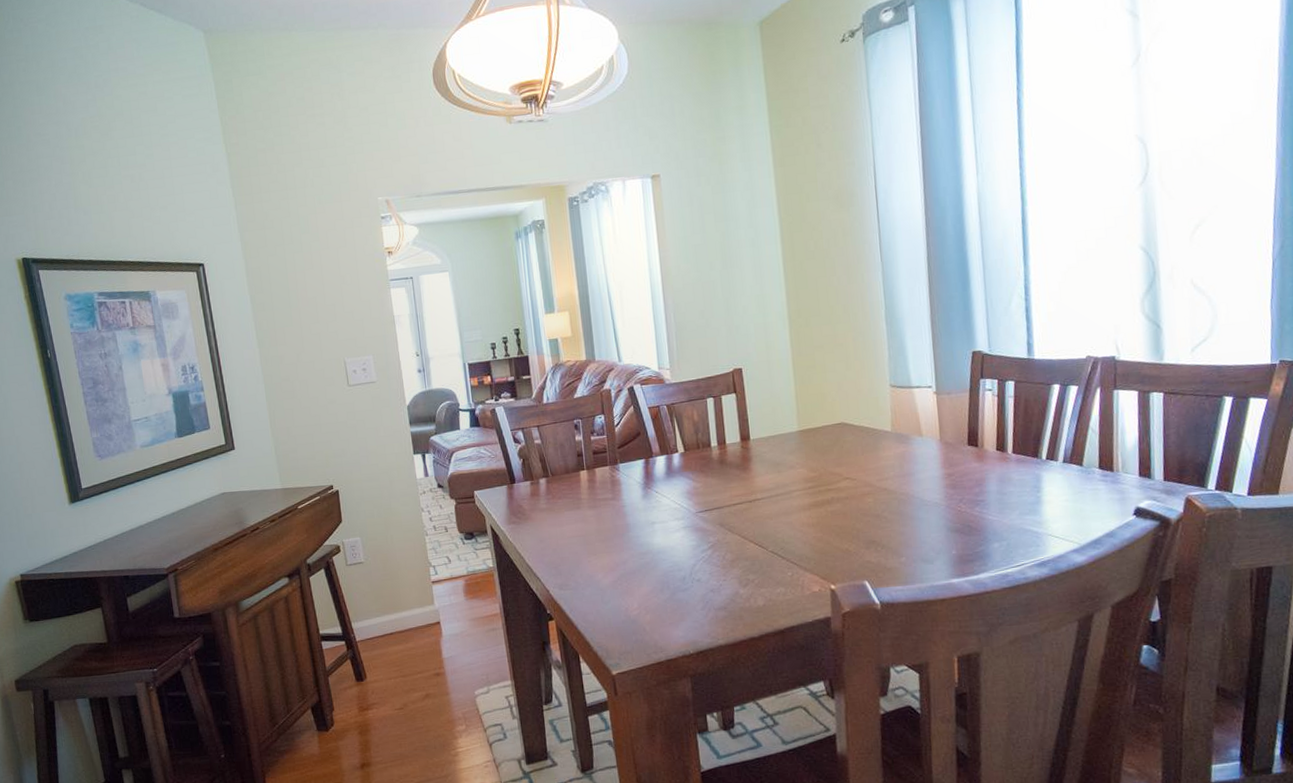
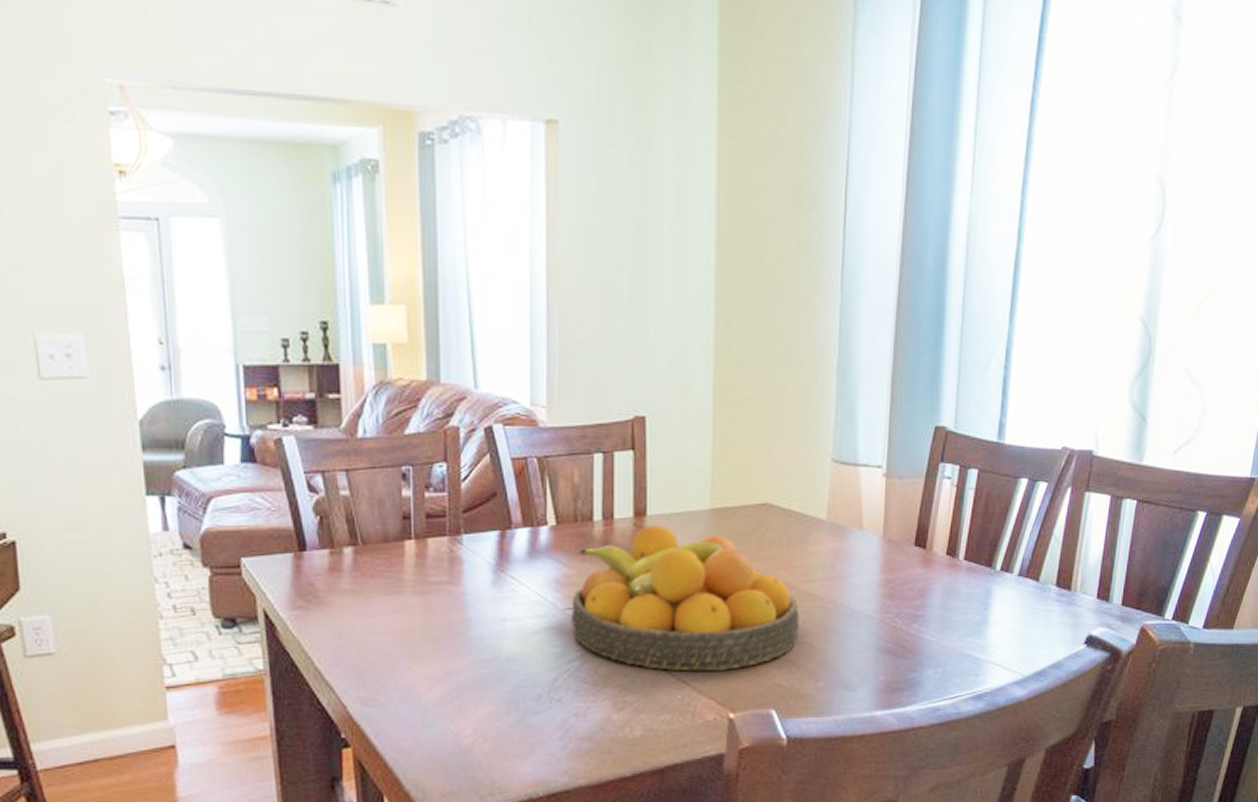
fruit bowl: none [701,446,880,554] -> present [572,525,800,672]

